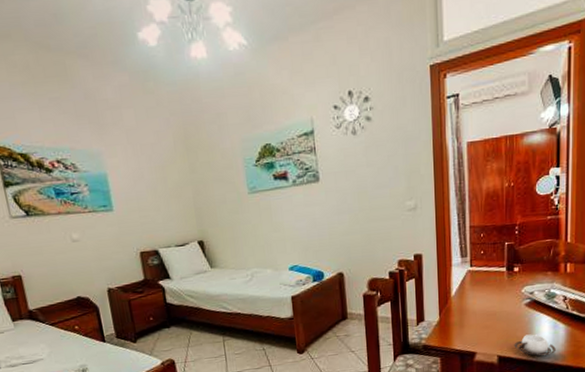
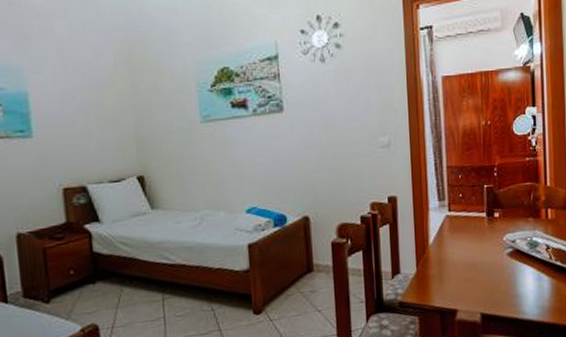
cup: present [514,334,556,356] -> none [497,288,541,313]

